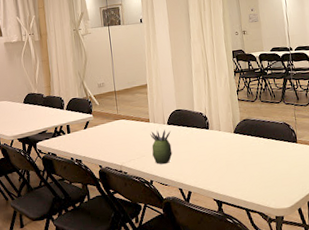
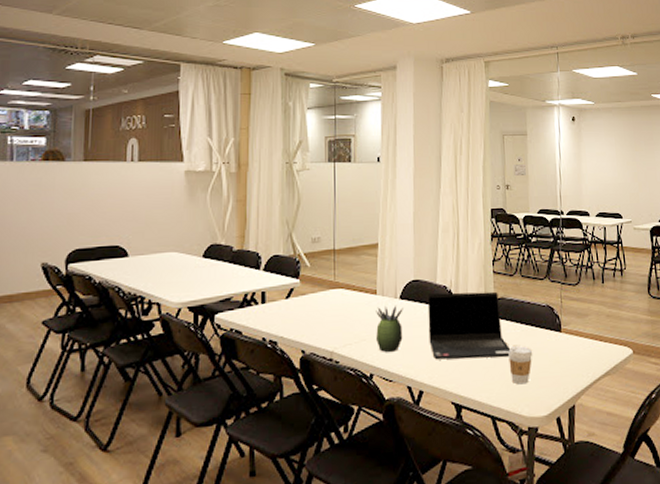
laptop computer: none [188,115,257,168] -> present [427,291,511,360]
coffee cup: none [255,155,276,185] -> present [508,346,533,385]

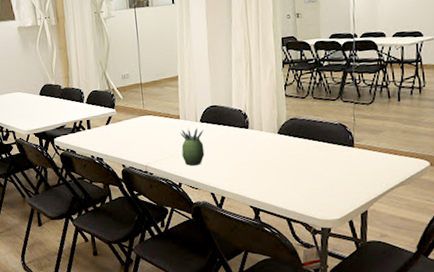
laptop computer: present [427,291,511,360] -> none [224,113,304,172]
coffee cup: present [508,346,533,385] -> none [301,160,326,193]

